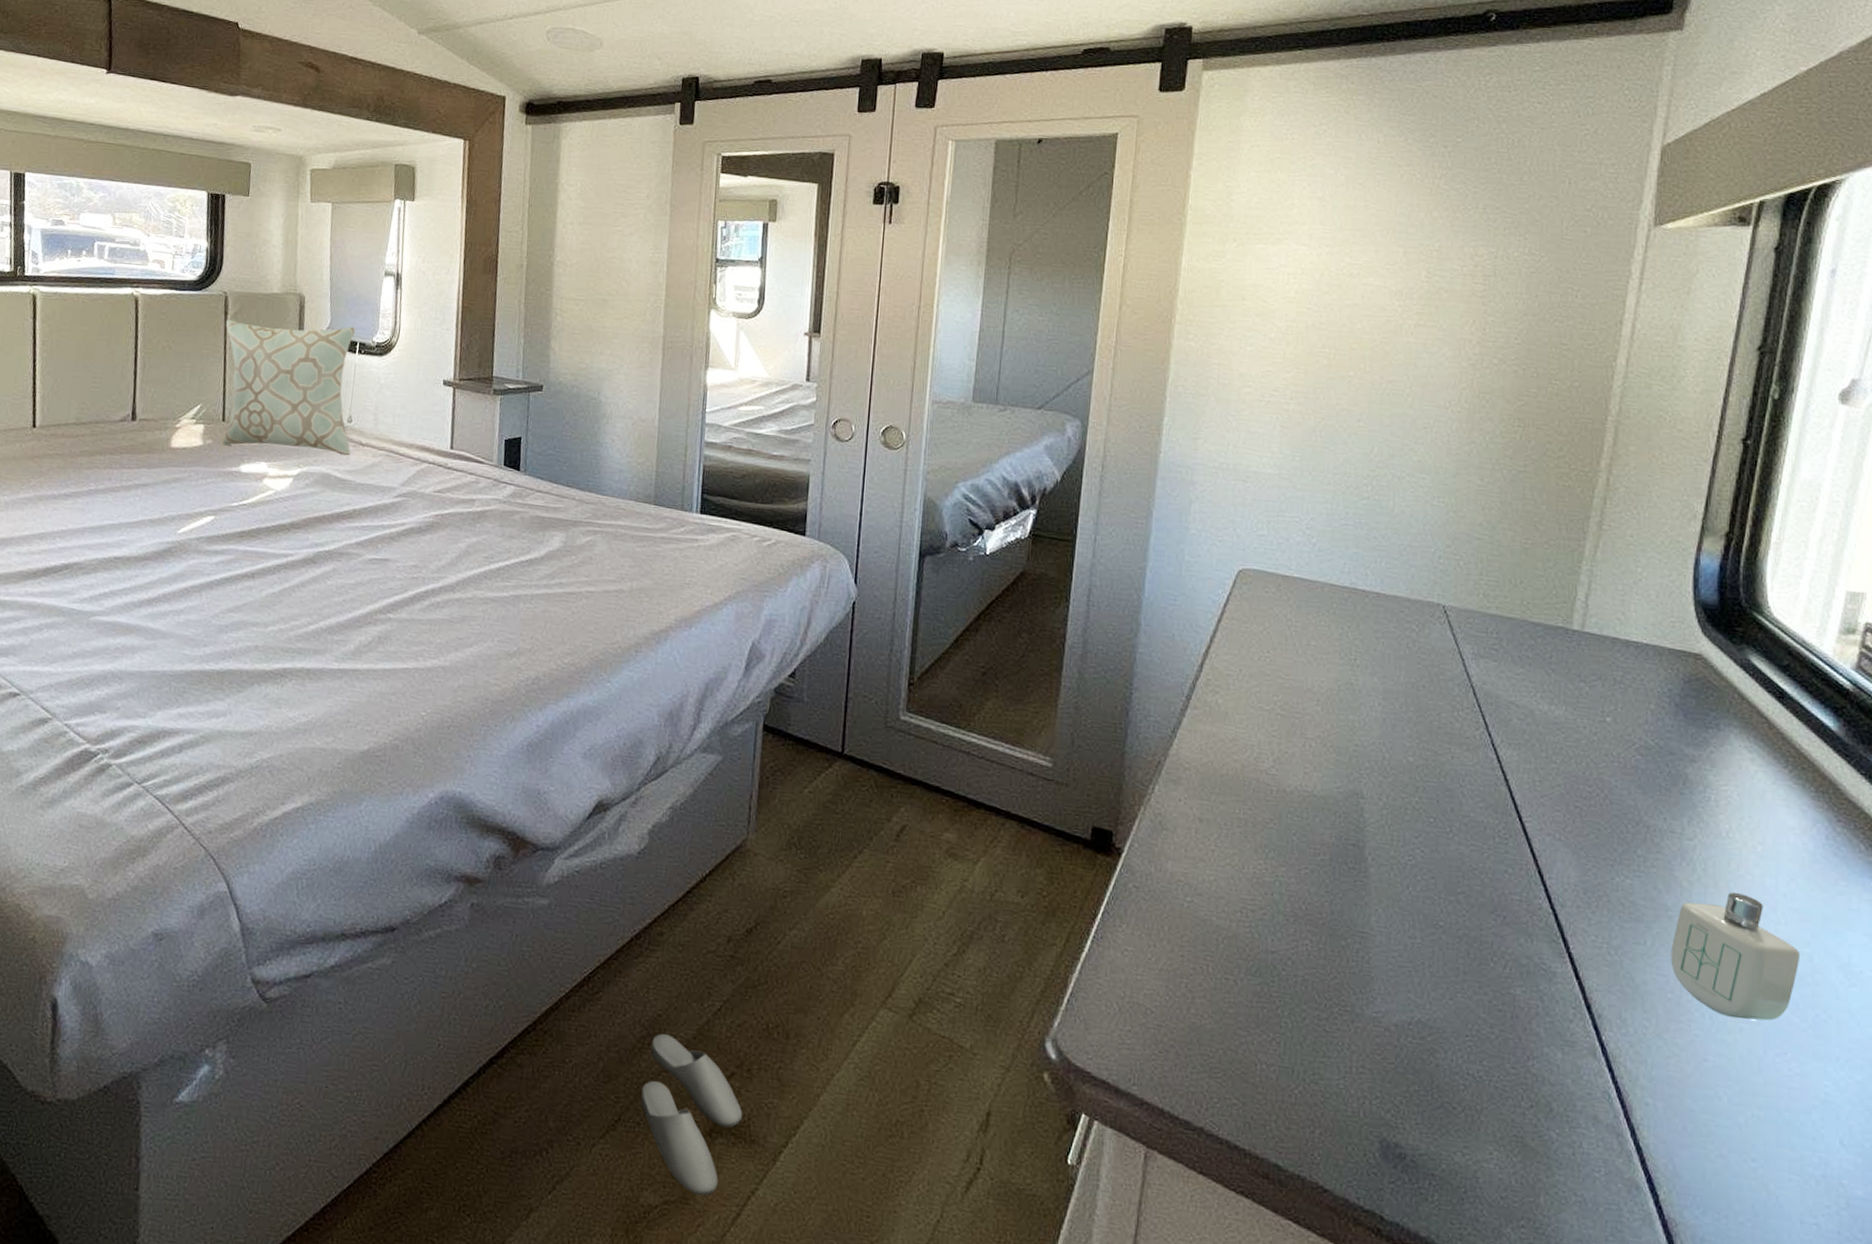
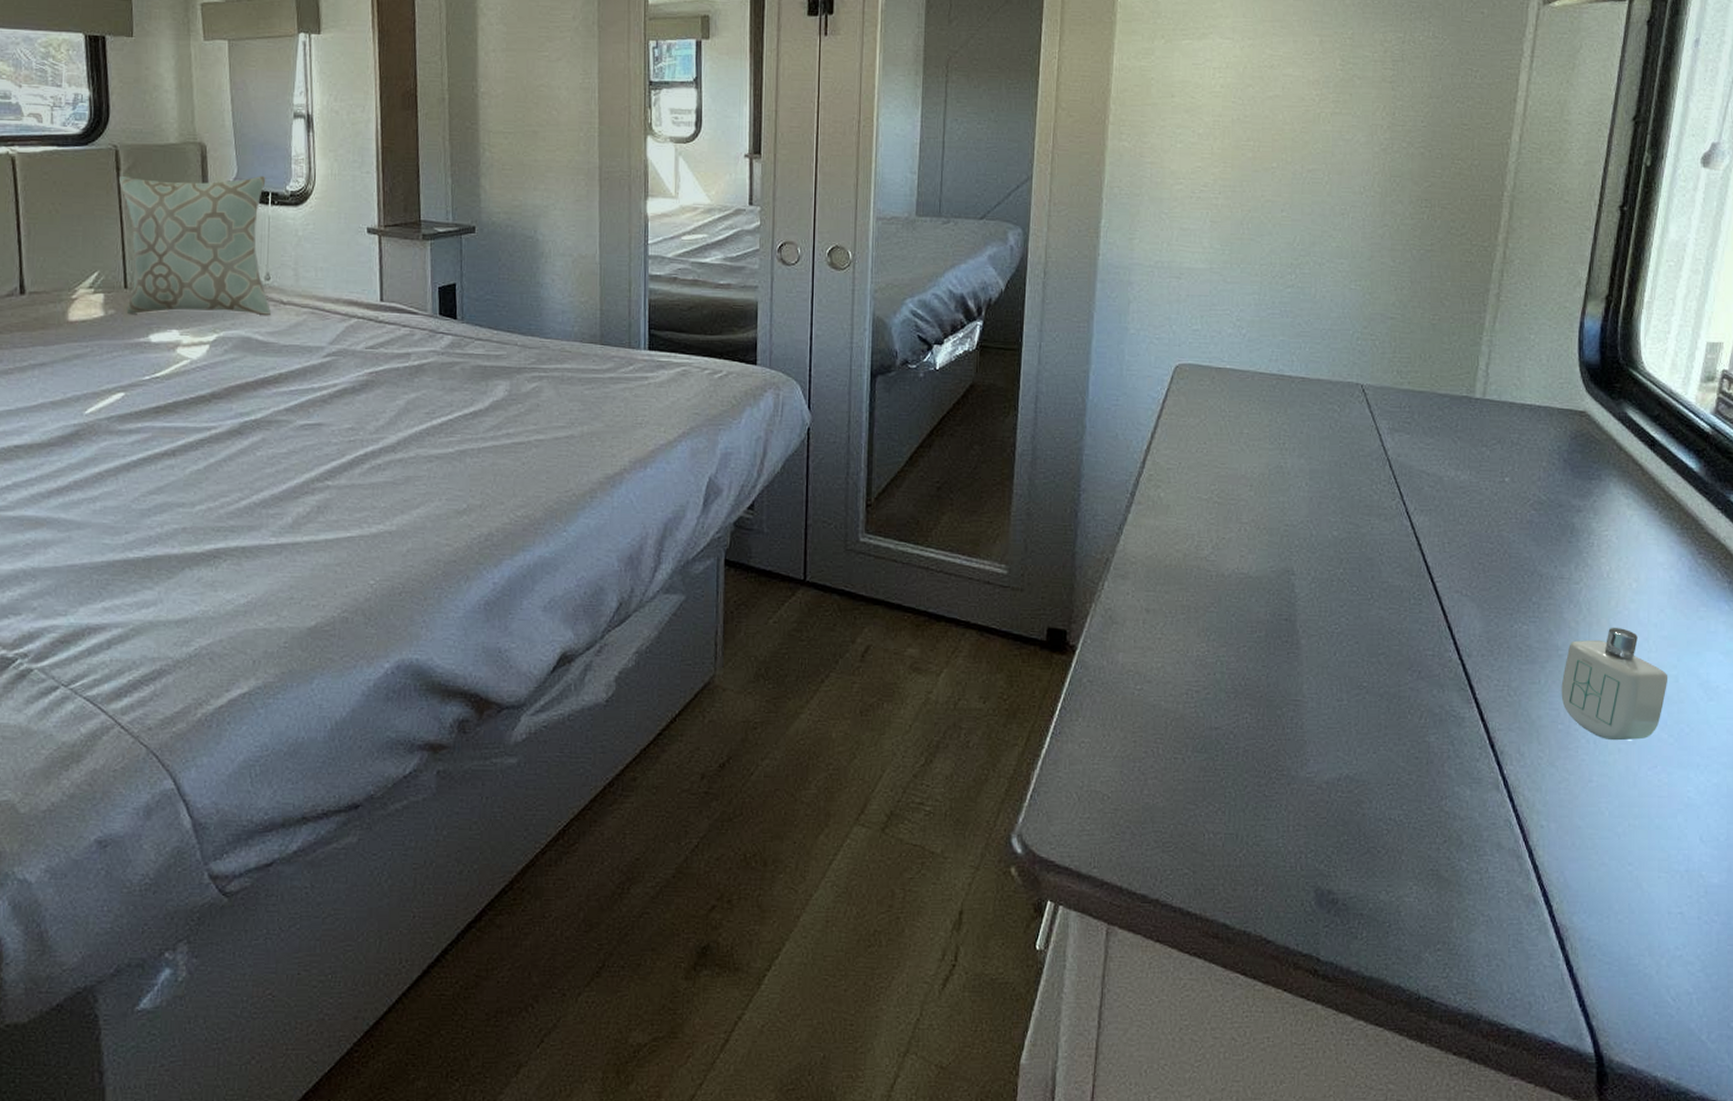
slippers: present [641,1034,743,1197] -> none [624,877,726,1029]

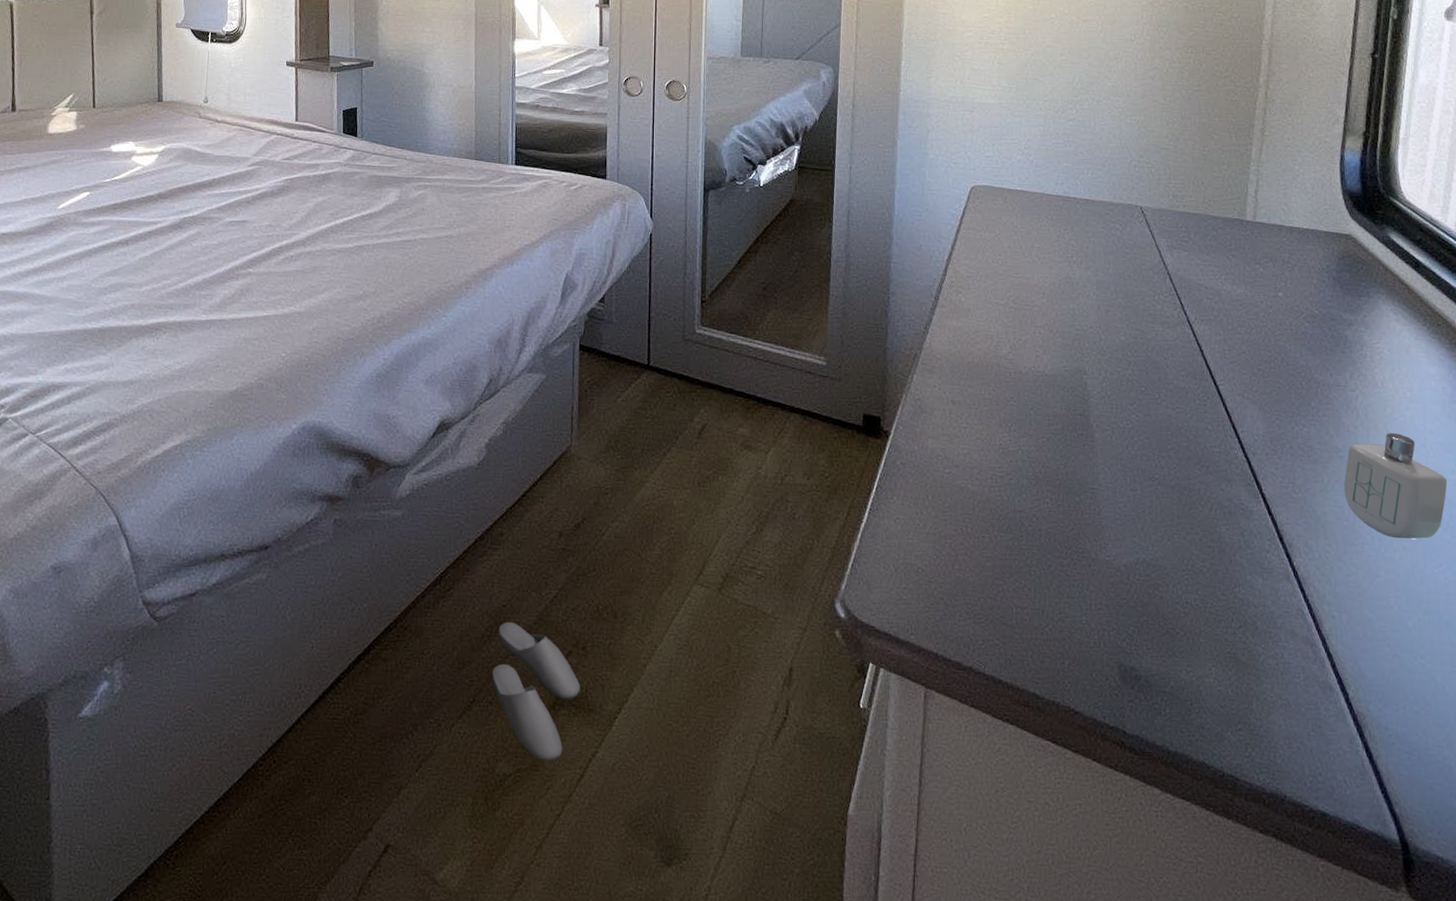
pillow: present [119,176,271,316] -> none [92,19,208,132]
slippers: none [624,877,726,1029] -> present [492,622,581,763]

